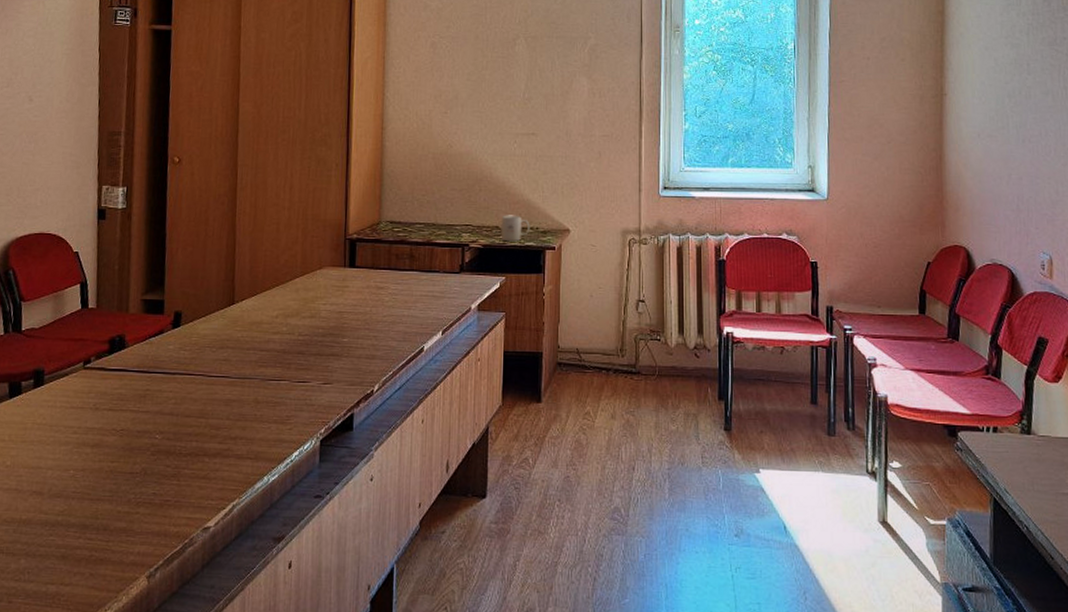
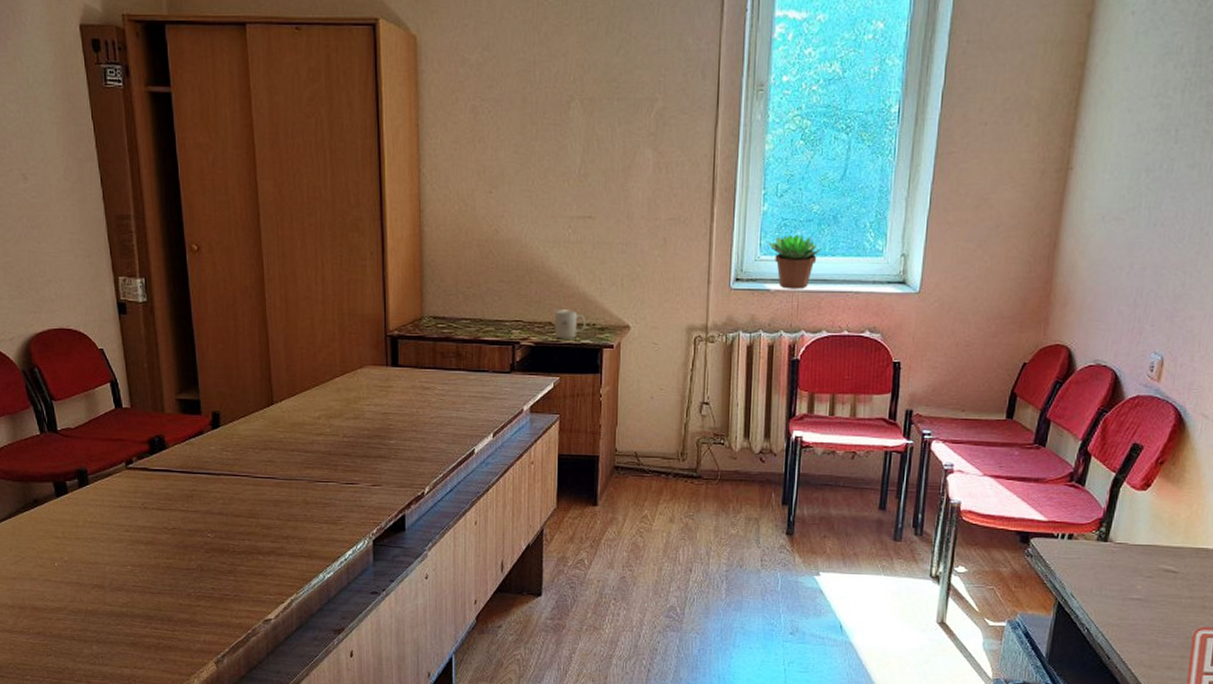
succulent plant: none [691,148,737,197] -> present [768,234,820,290]

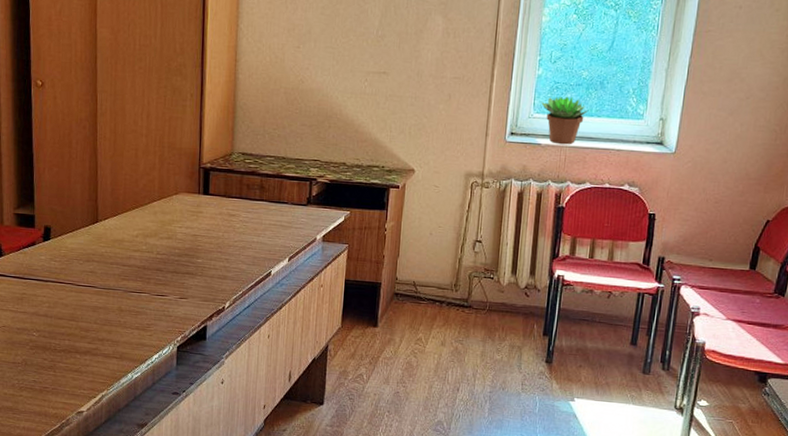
mug: present [554,309,586,339] -> none [347,152,376,179]

